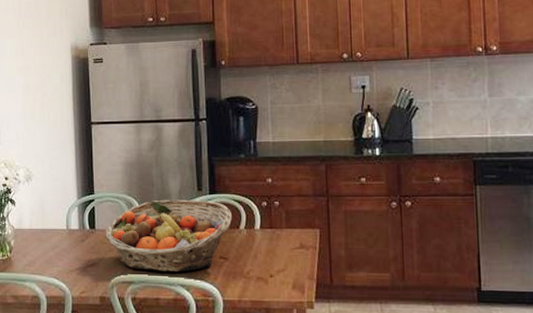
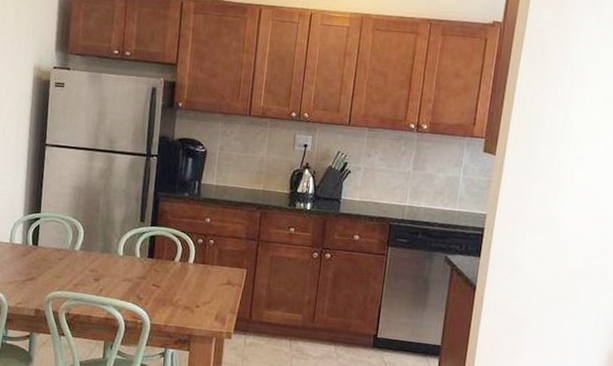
fruit basket: present [105,199,233,272] -> none [46,225,170,294]

